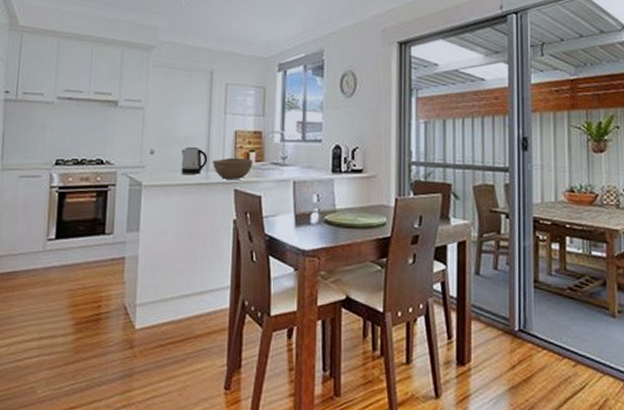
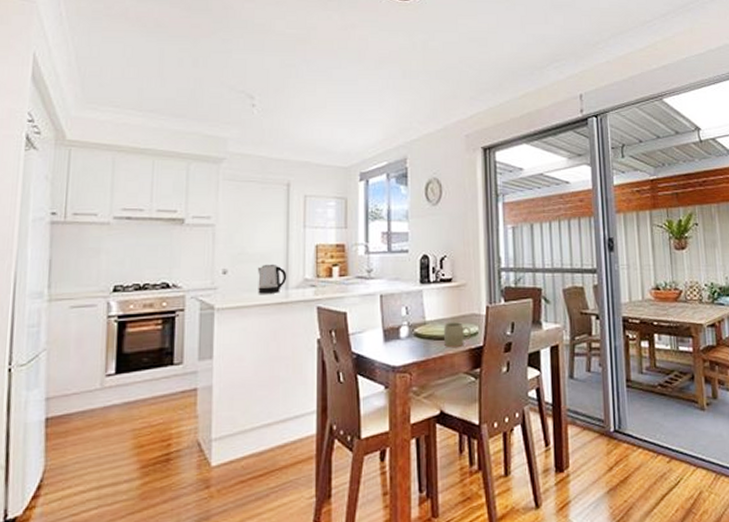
bowl: present [213,157,253,181] -> none [293,273,337,298]
mug: none [352,212,380,237] -> present [443,322,472,348]

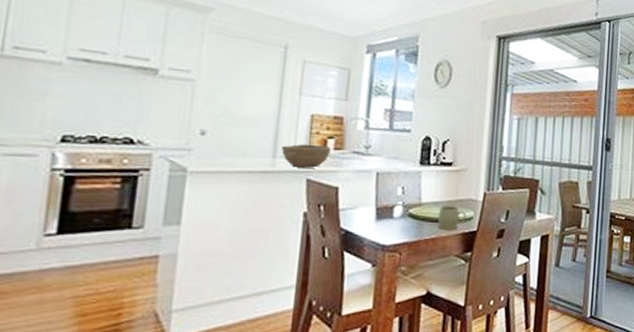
kettle: present [257,263,287,294] -> none [240,128,276,161]
bowl: none [293,273,337,298] -> present [281,143,331,169]

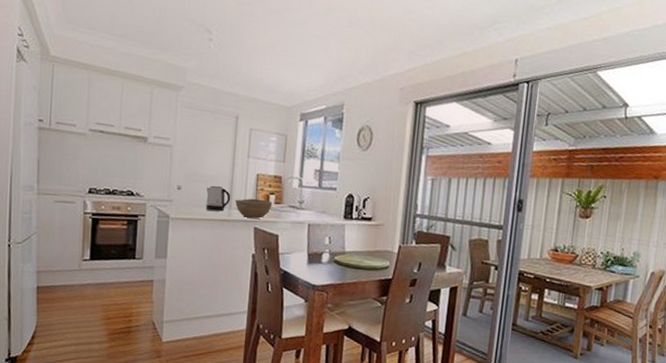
kettle: none [240,128,276,161] -> present [205,185,231,212]
mug: present [438,206,467,231] -> none [358,255,384,277]

